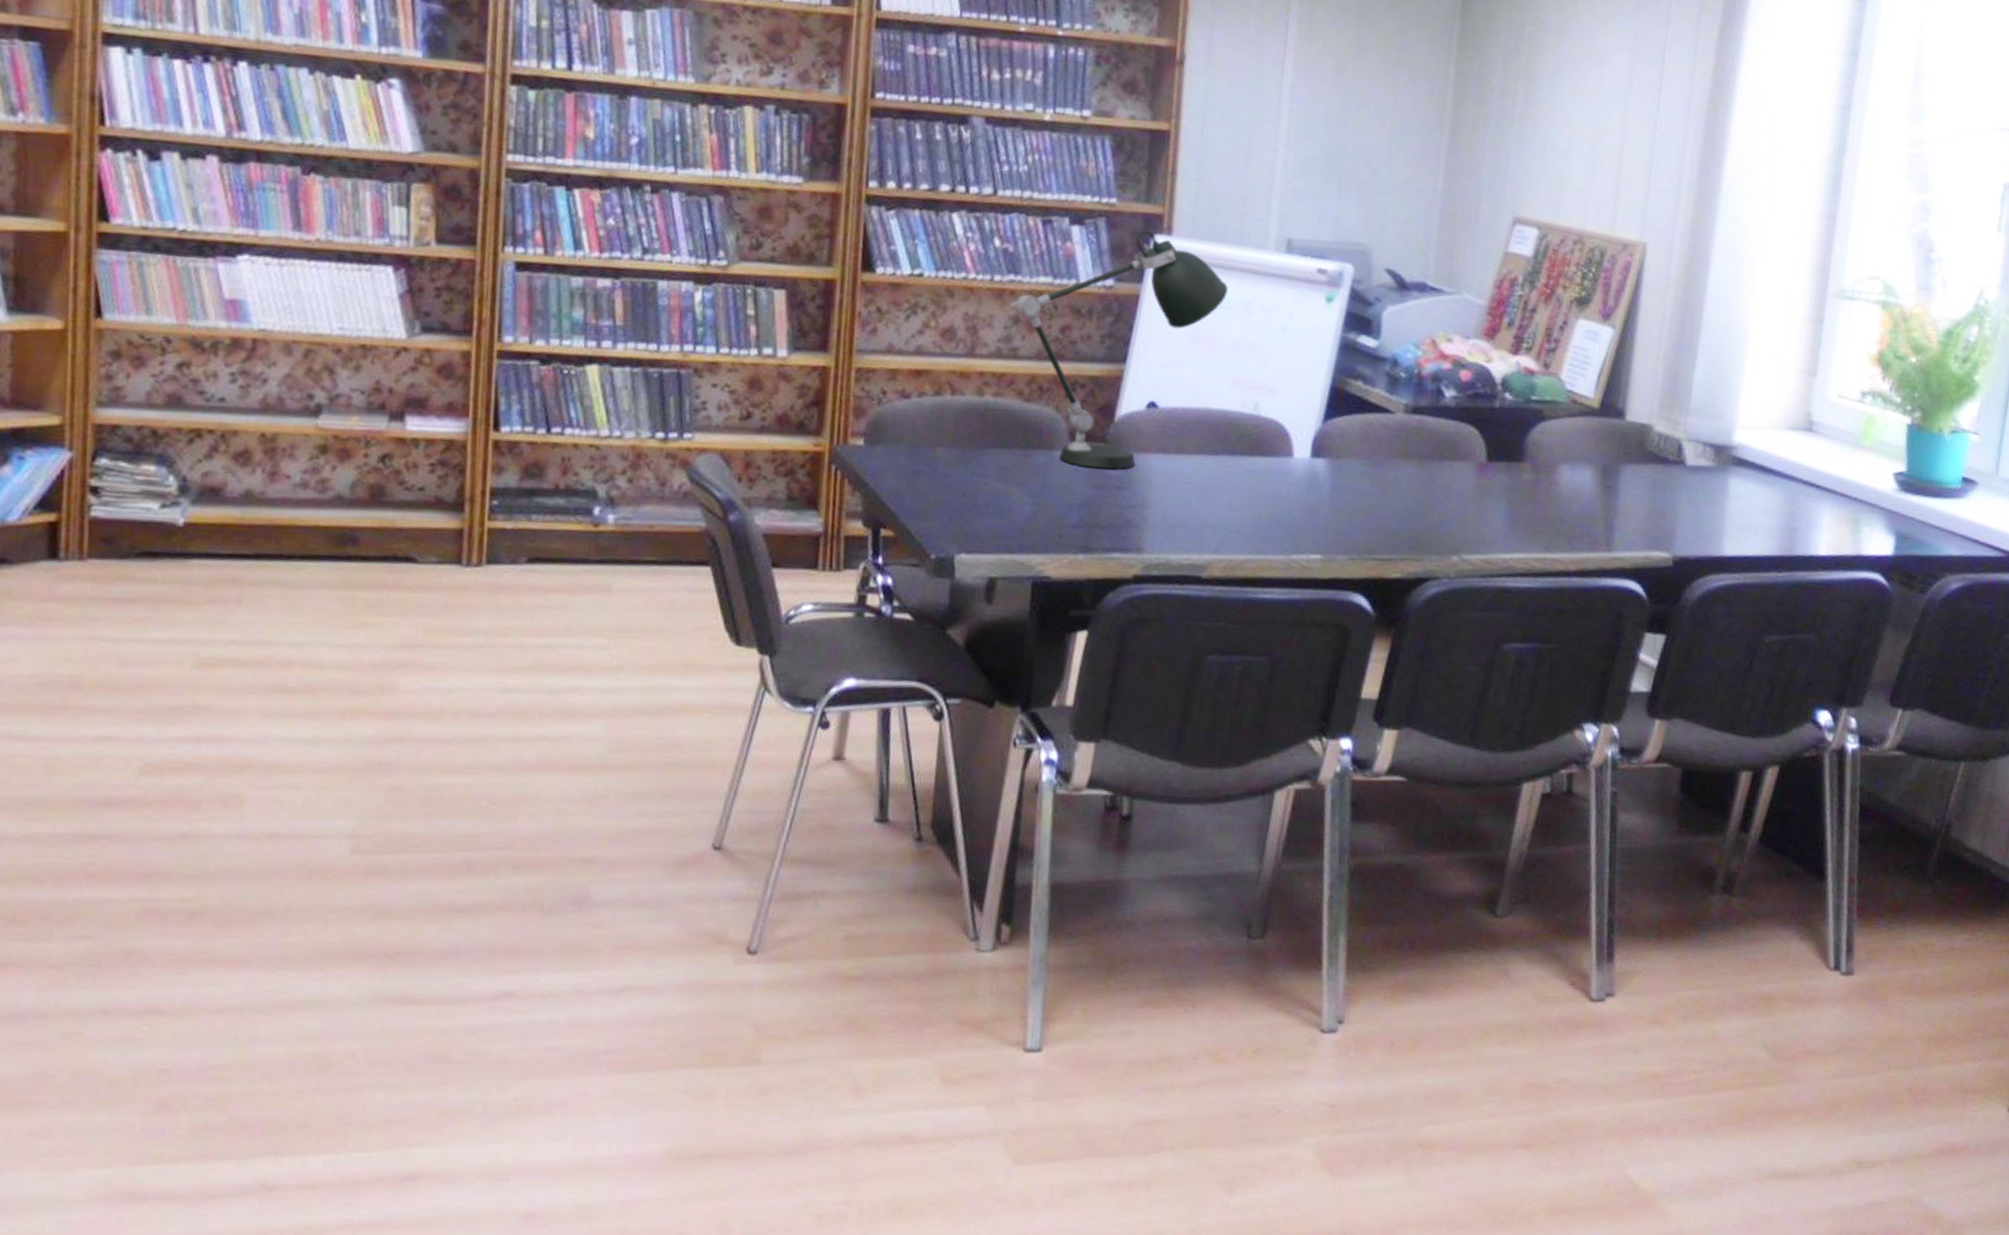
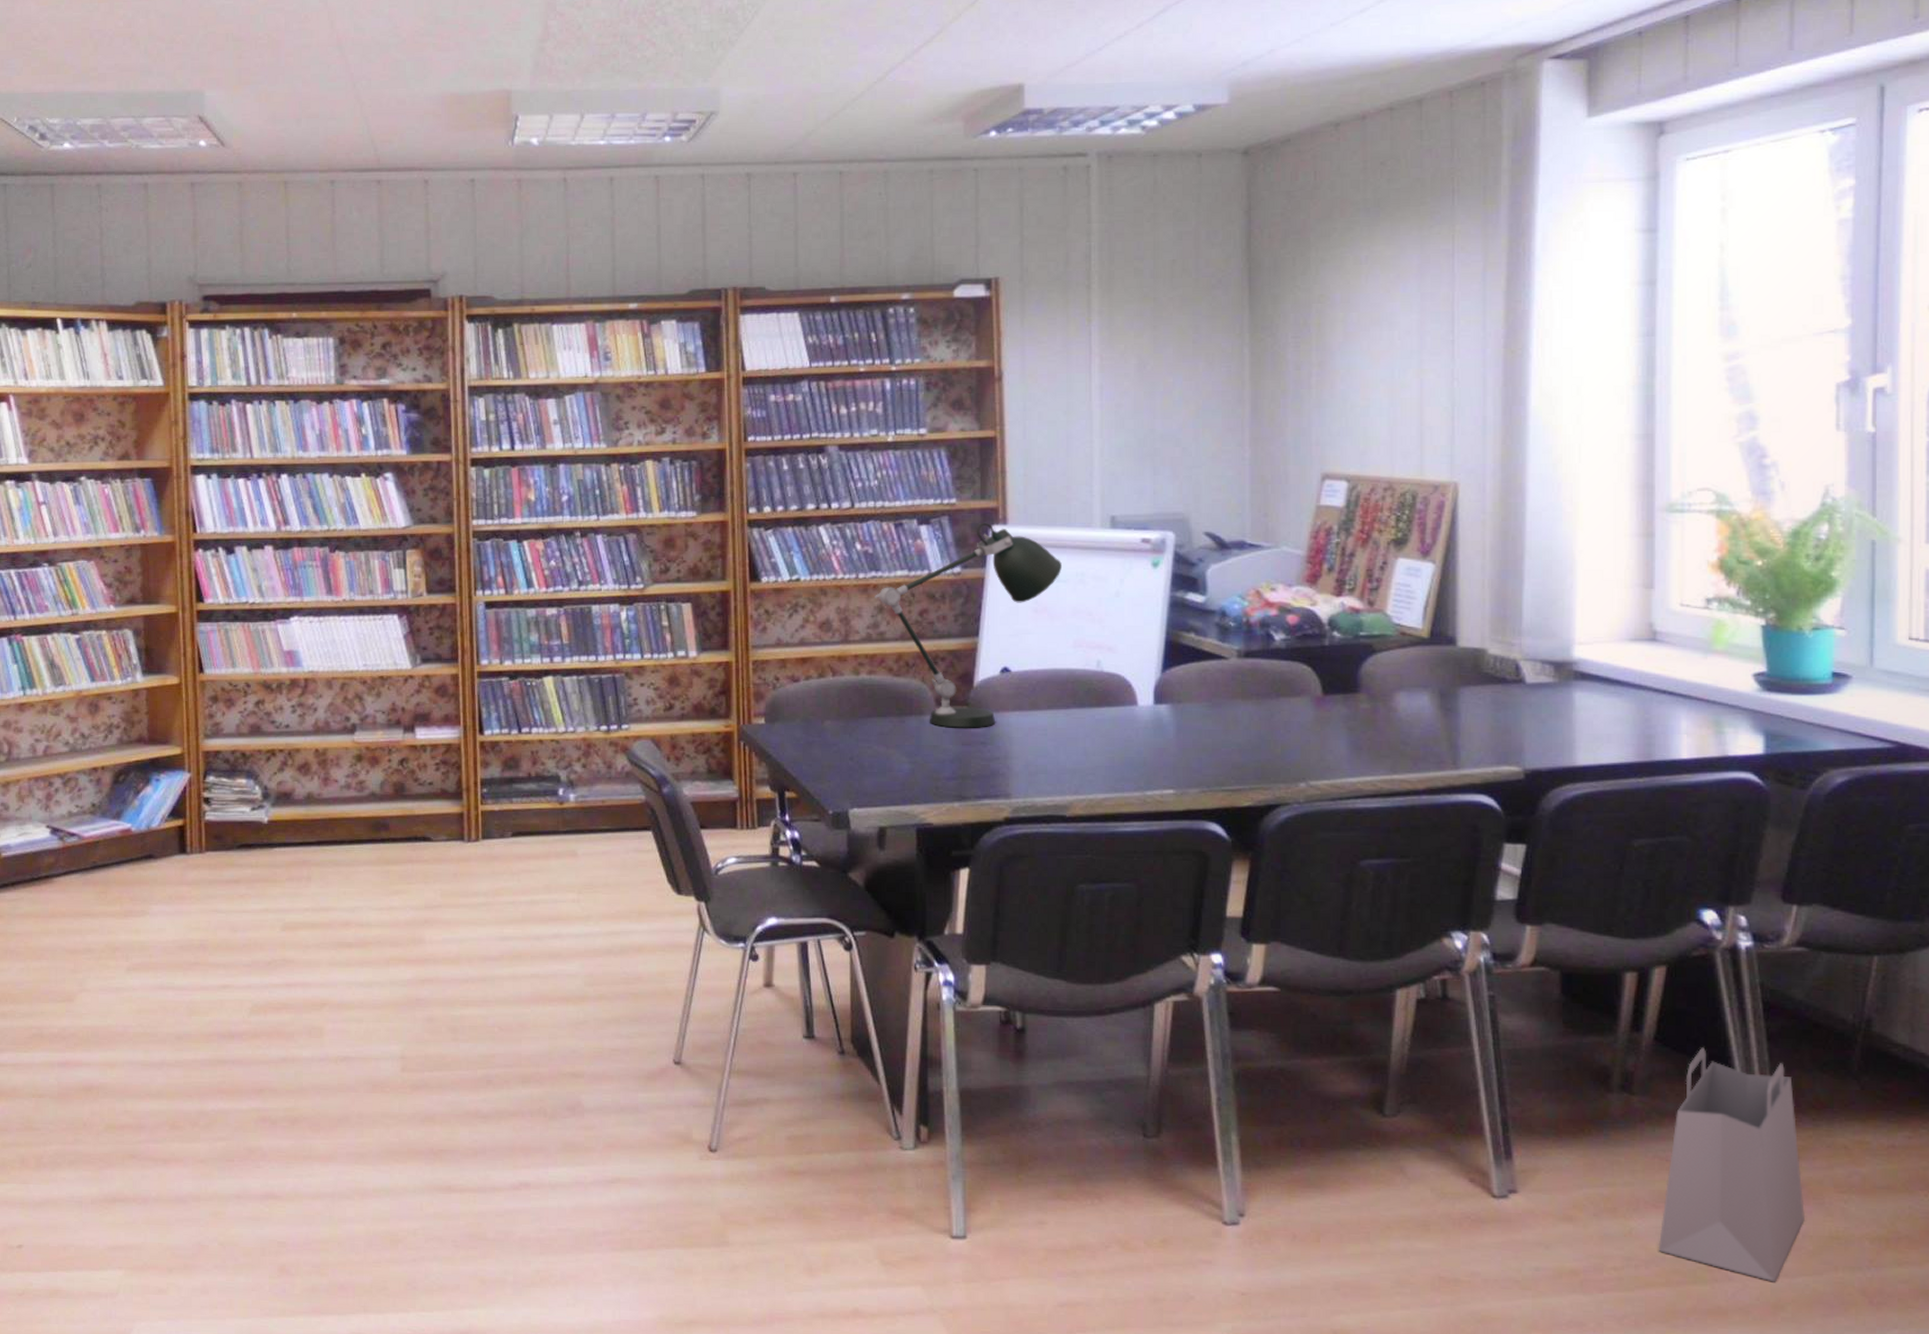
shopping bag: none [1736,849,1876,1083] -> present [1658,1047,1805,1282]

